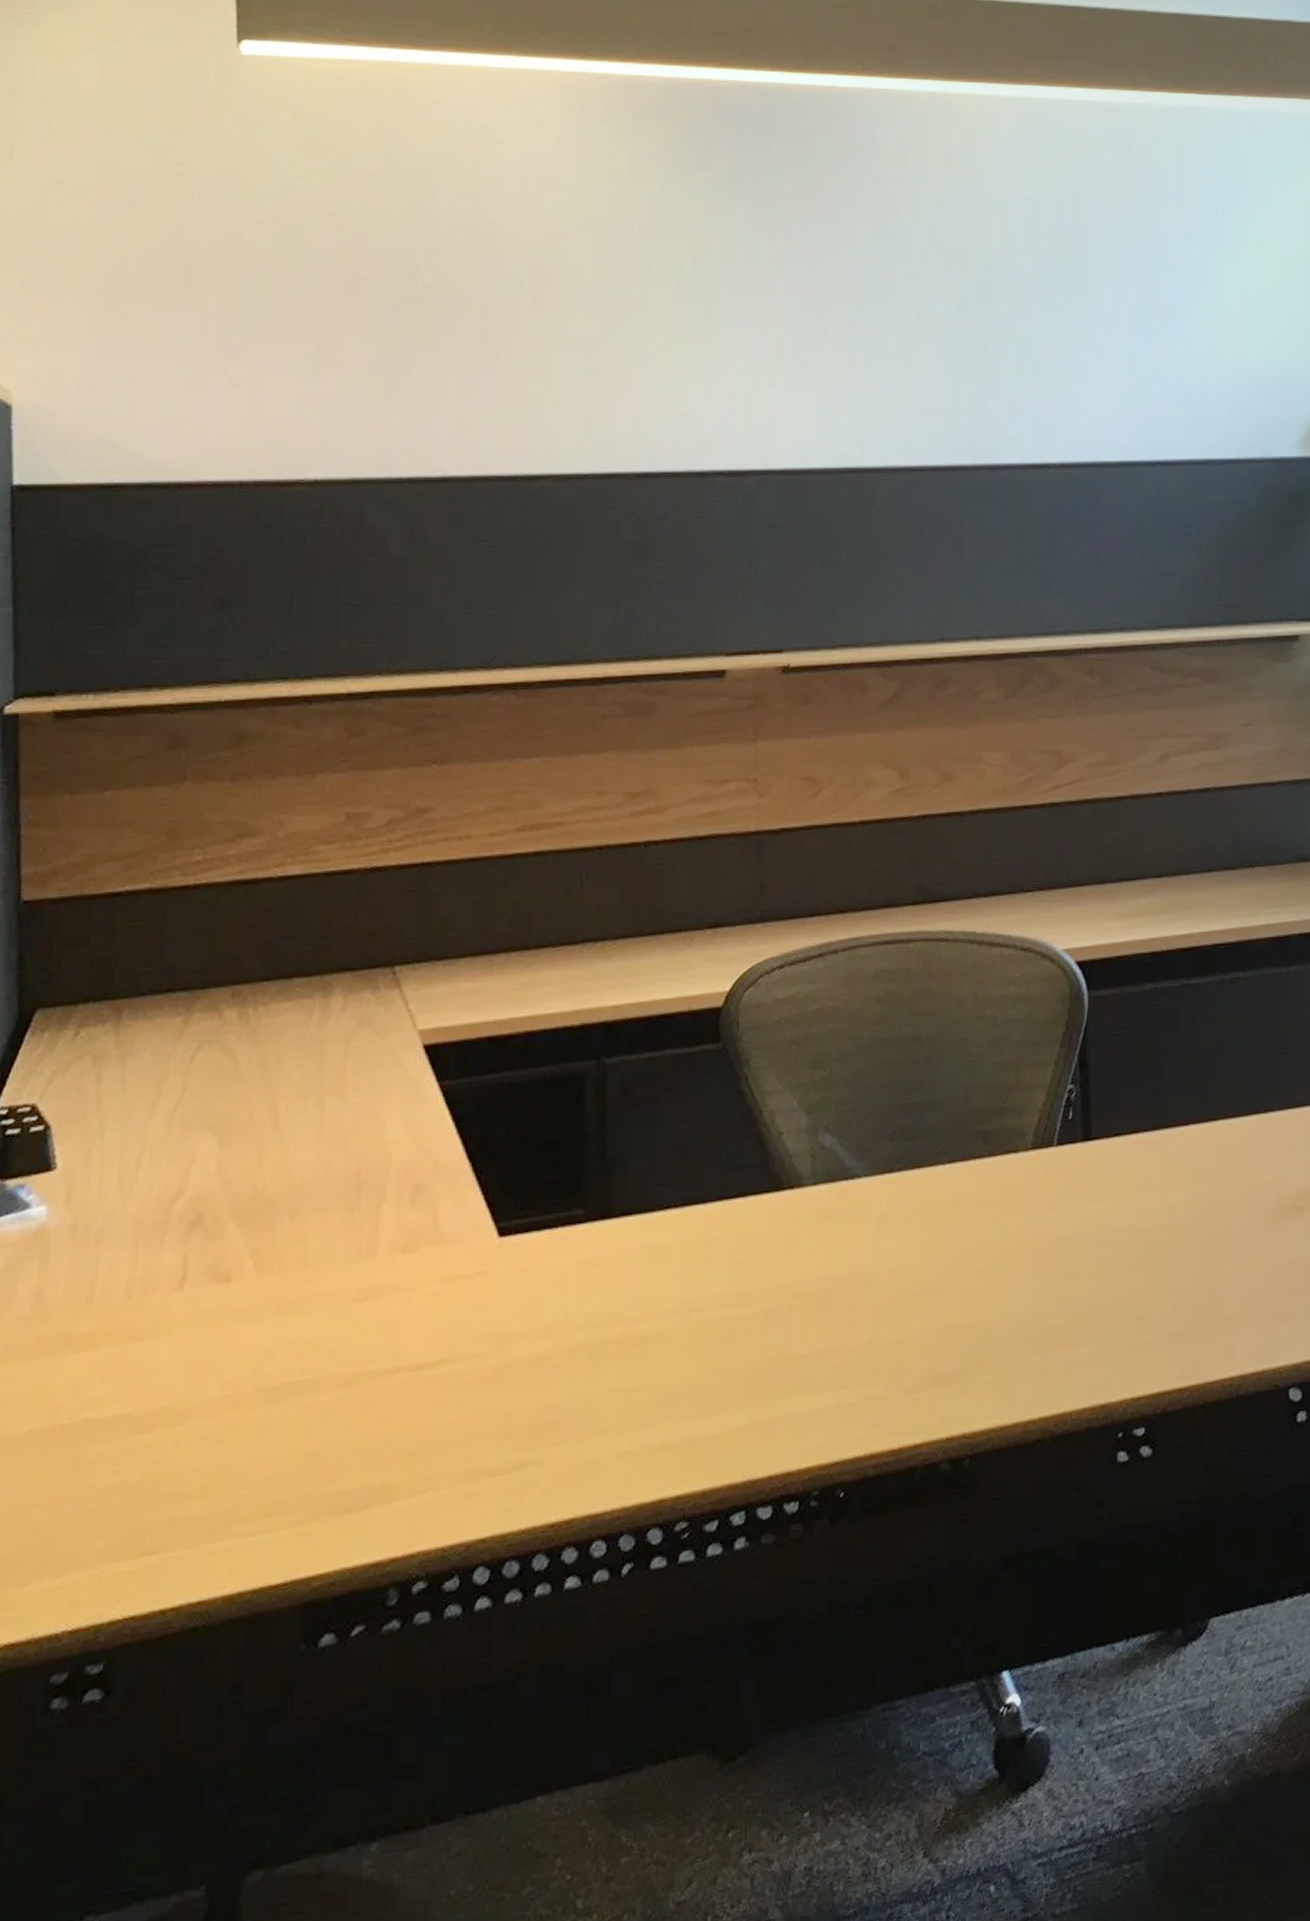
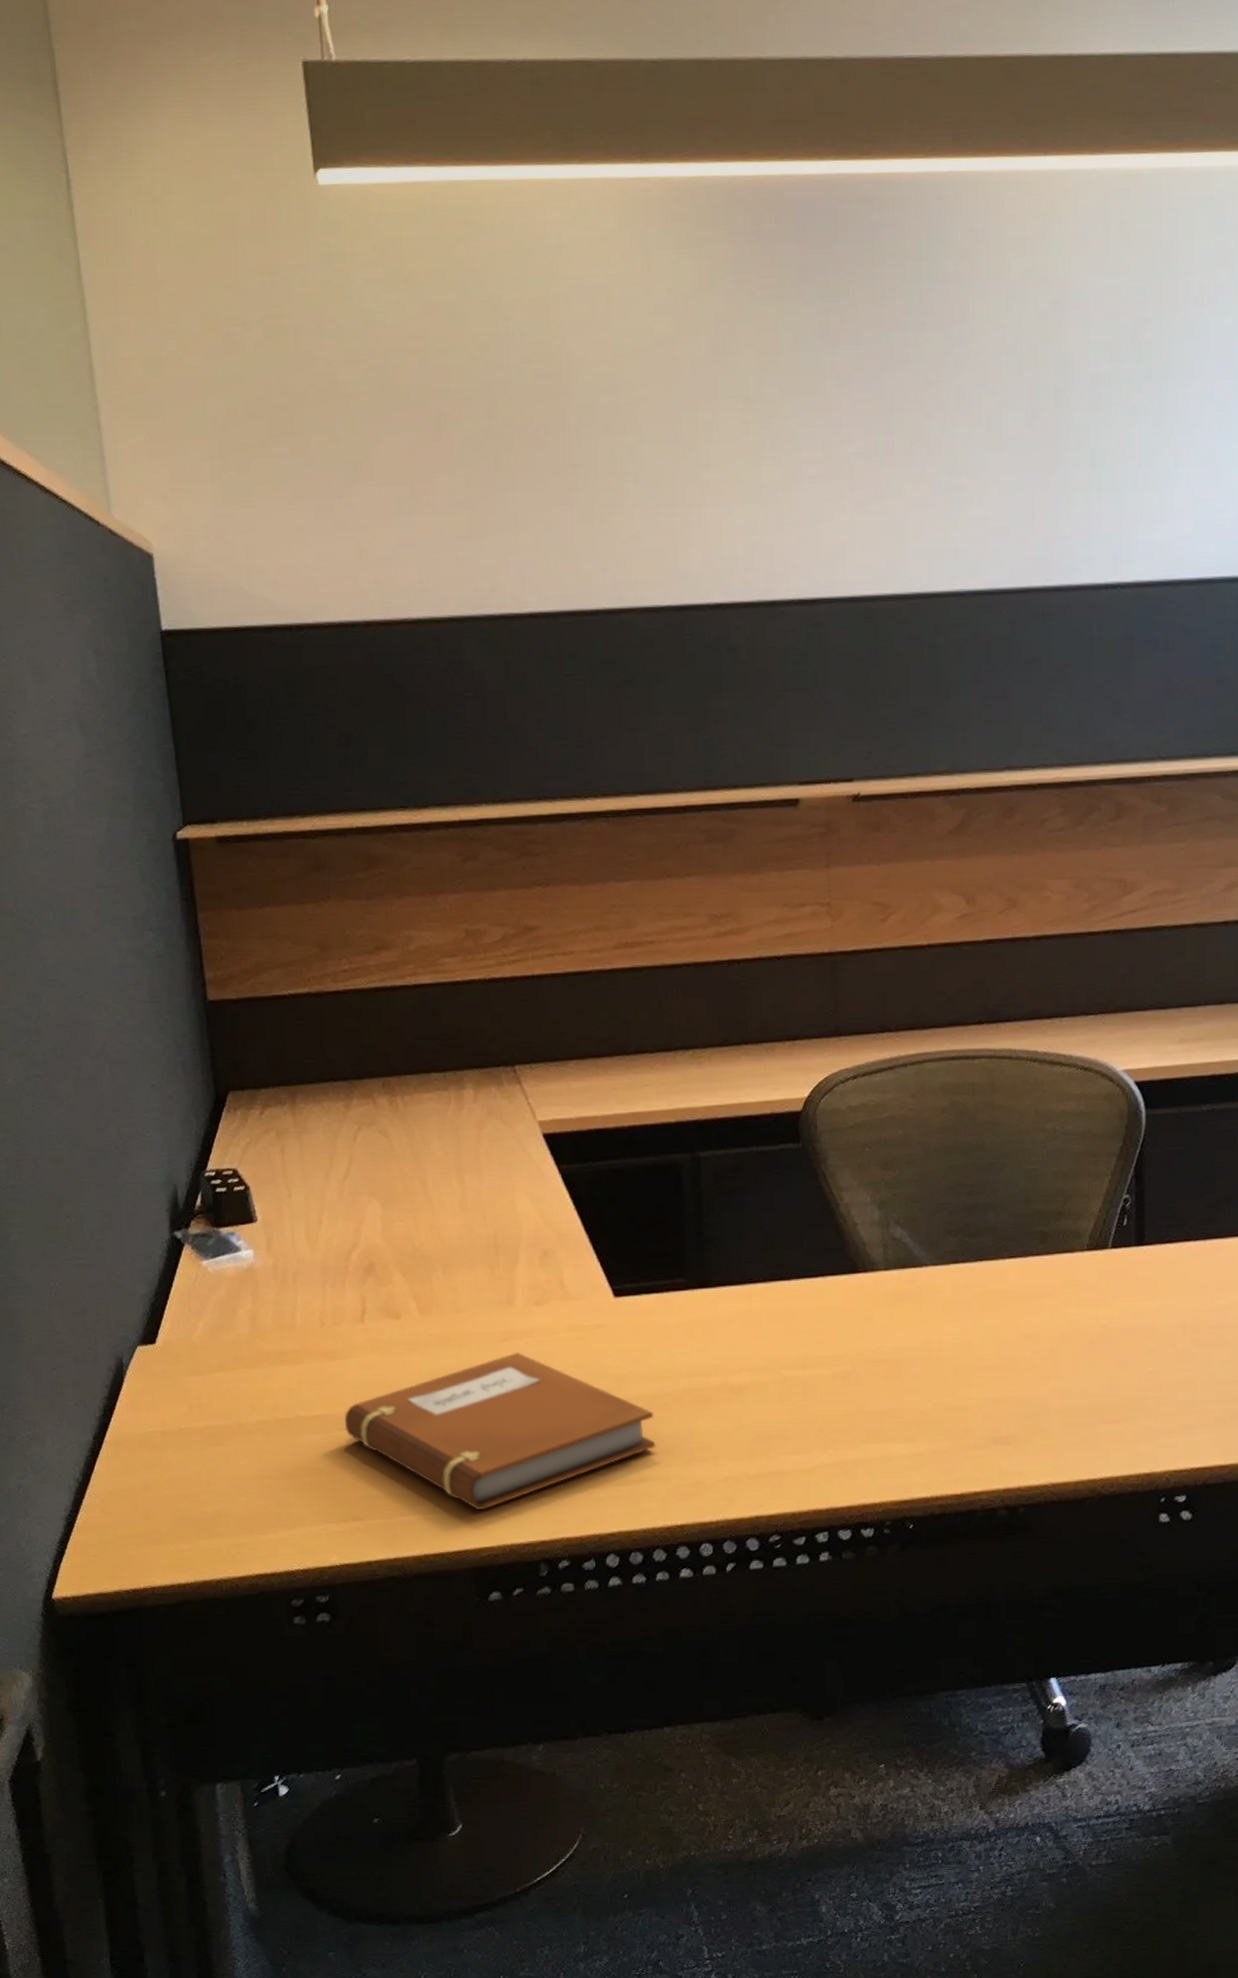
notebook: none [146,1313,542,1525] -> present [344,1352,656,1511]

